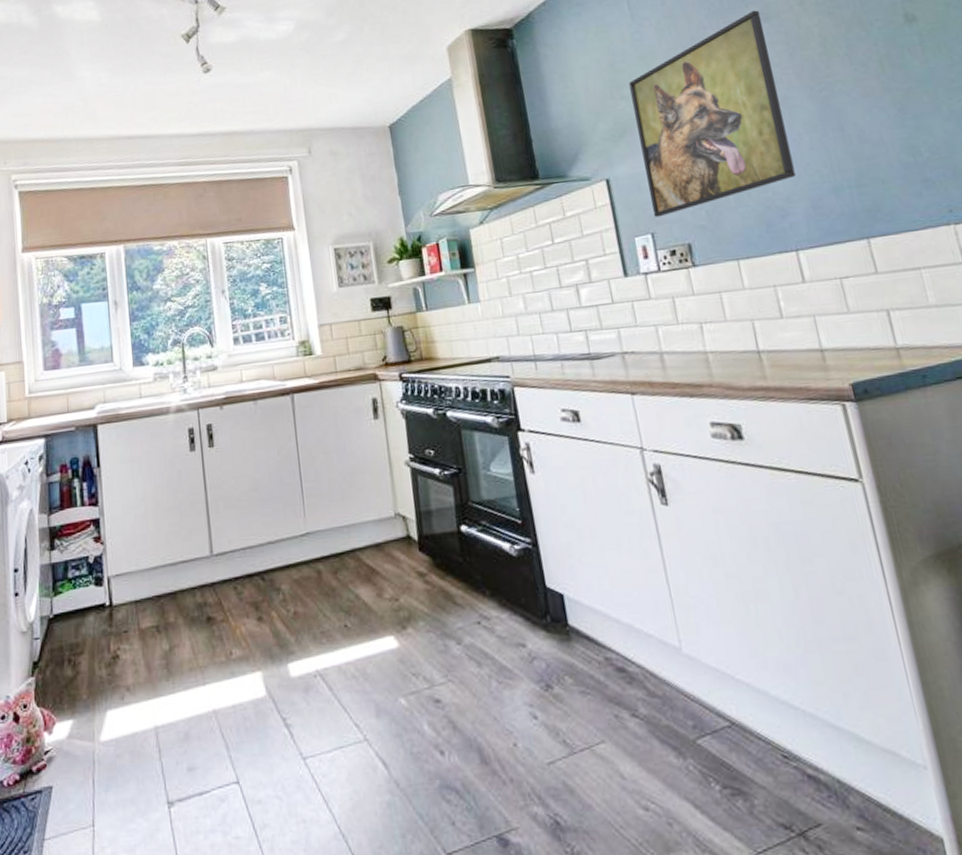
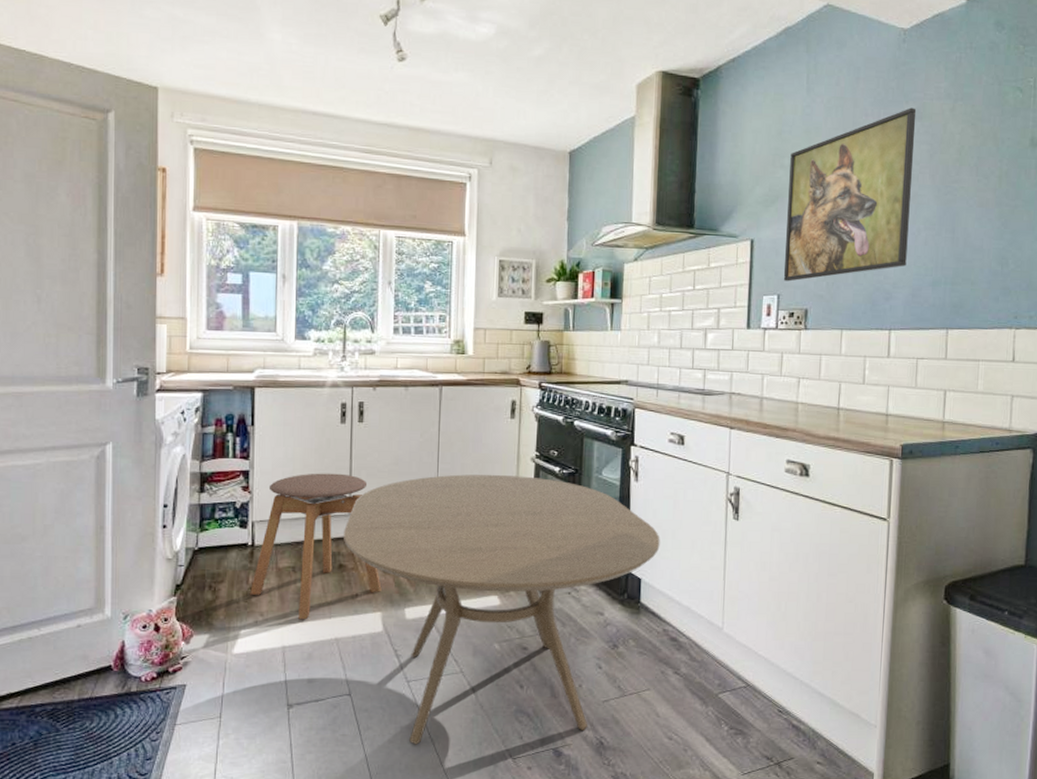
stool: none [113,508,258,691] -> present [250,473,382,620]
dining table: none [207,484,578,844] -> present [344,474,660,745]

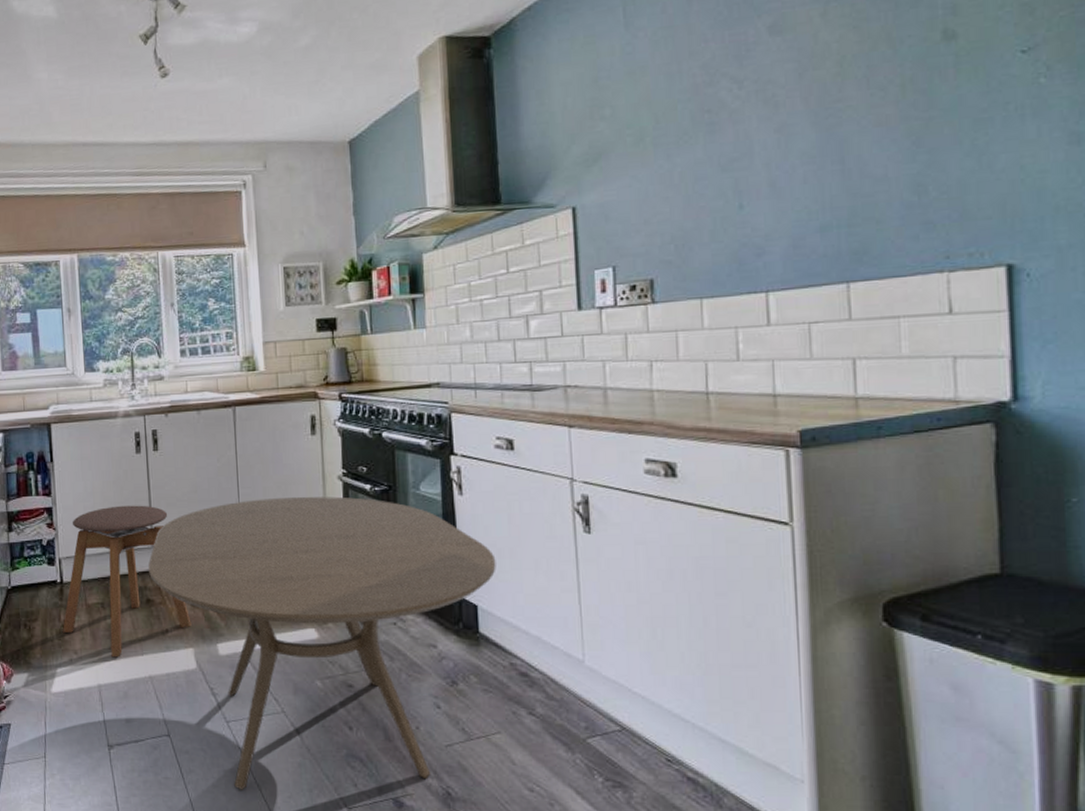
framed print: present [784,107,917,282] -> none [612,21,781,250]

